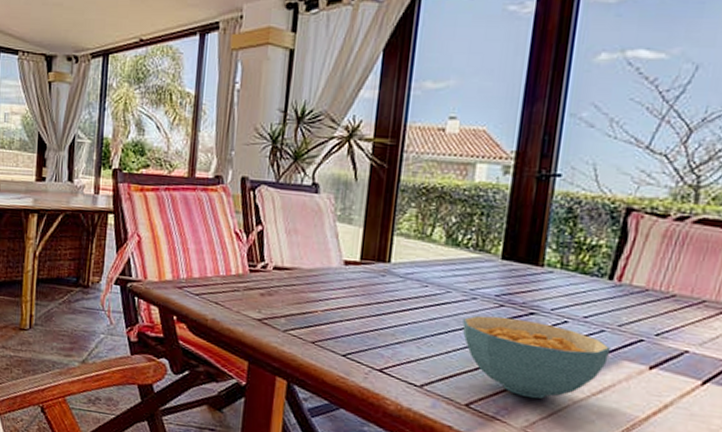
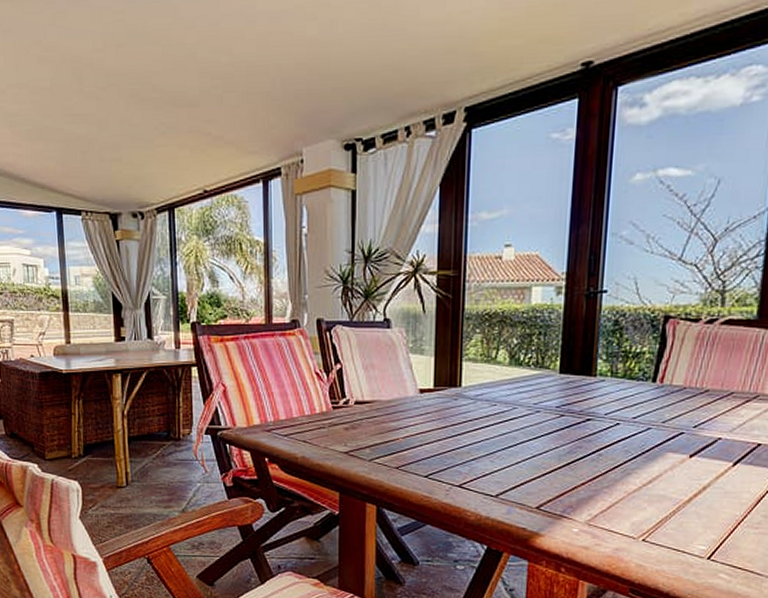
cereal bowl: present [462,315,612,399] -> none [529,425,658,495]

